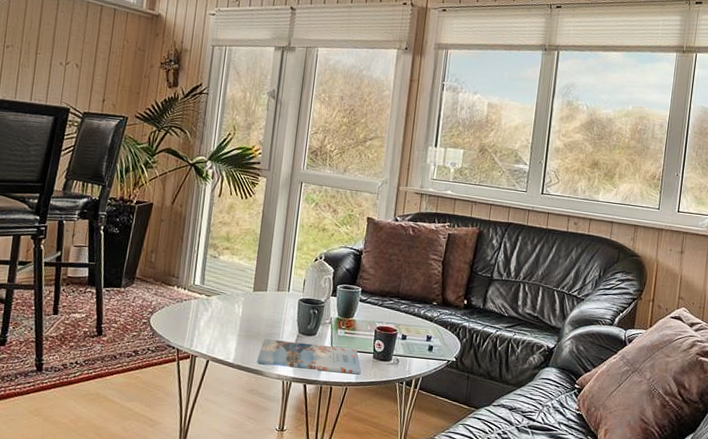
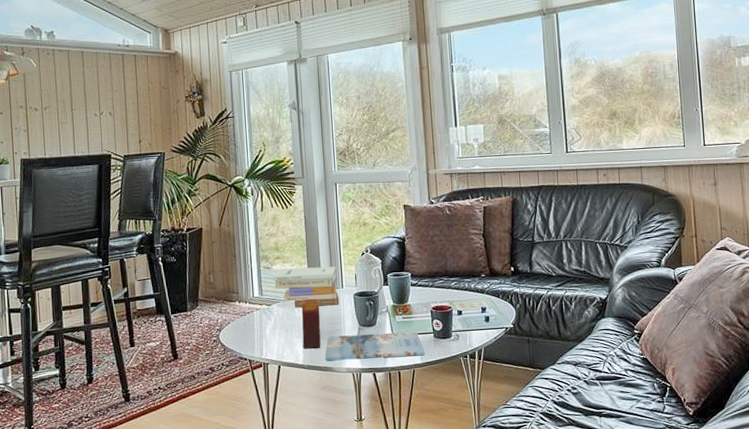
books: none [217,260,286,308] -> present [272,266,340,308]
candle: none [236,296,262,349] -> present [301,298,321,349]

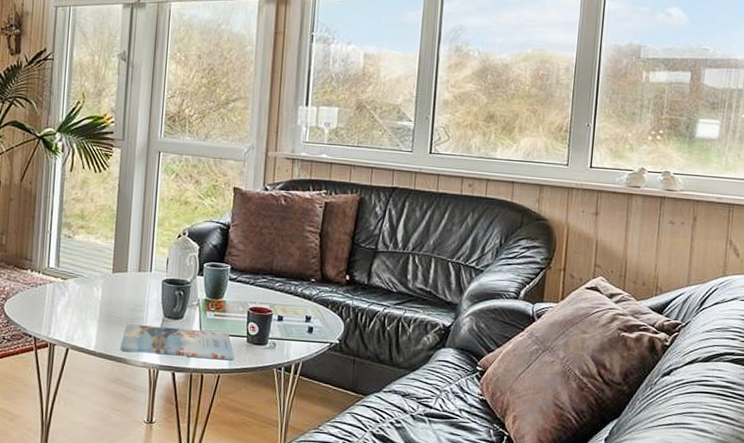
books: present [272,266,340,308] -> none [72,239,147,290]
candle: present [301,298,321,349] -> none [97,278,123,335]

